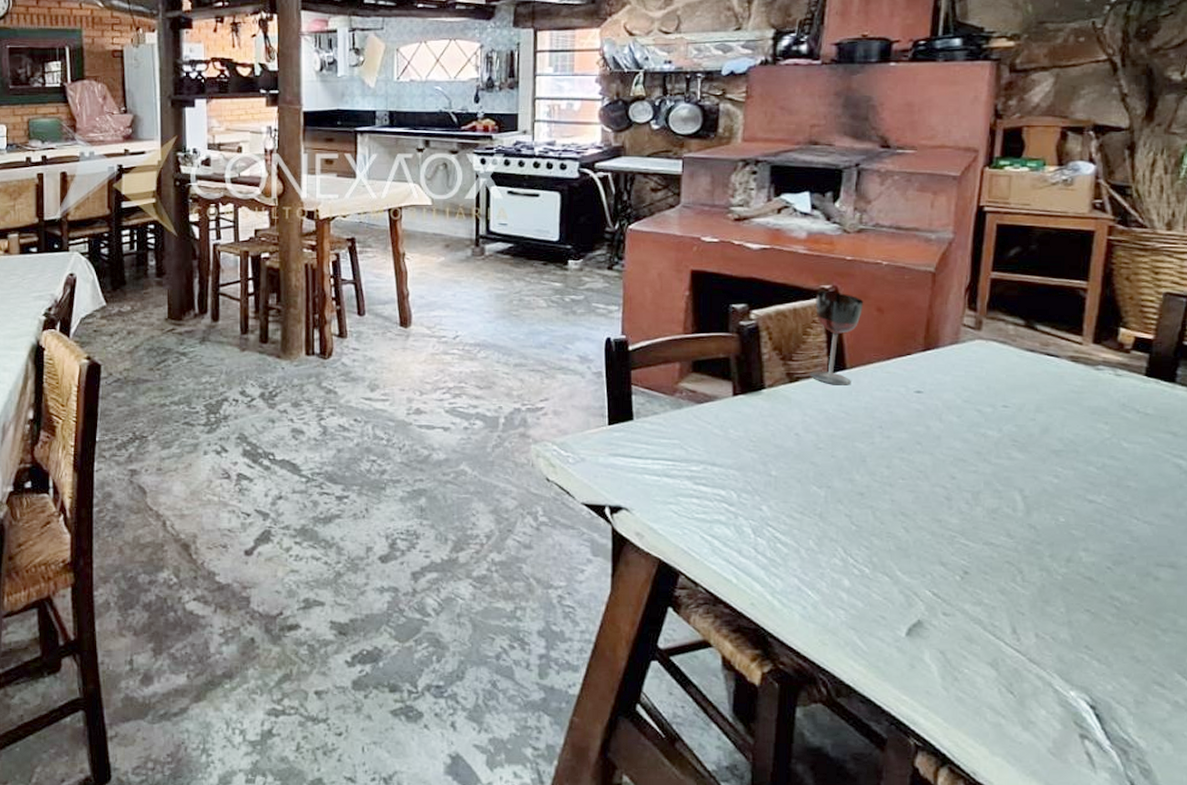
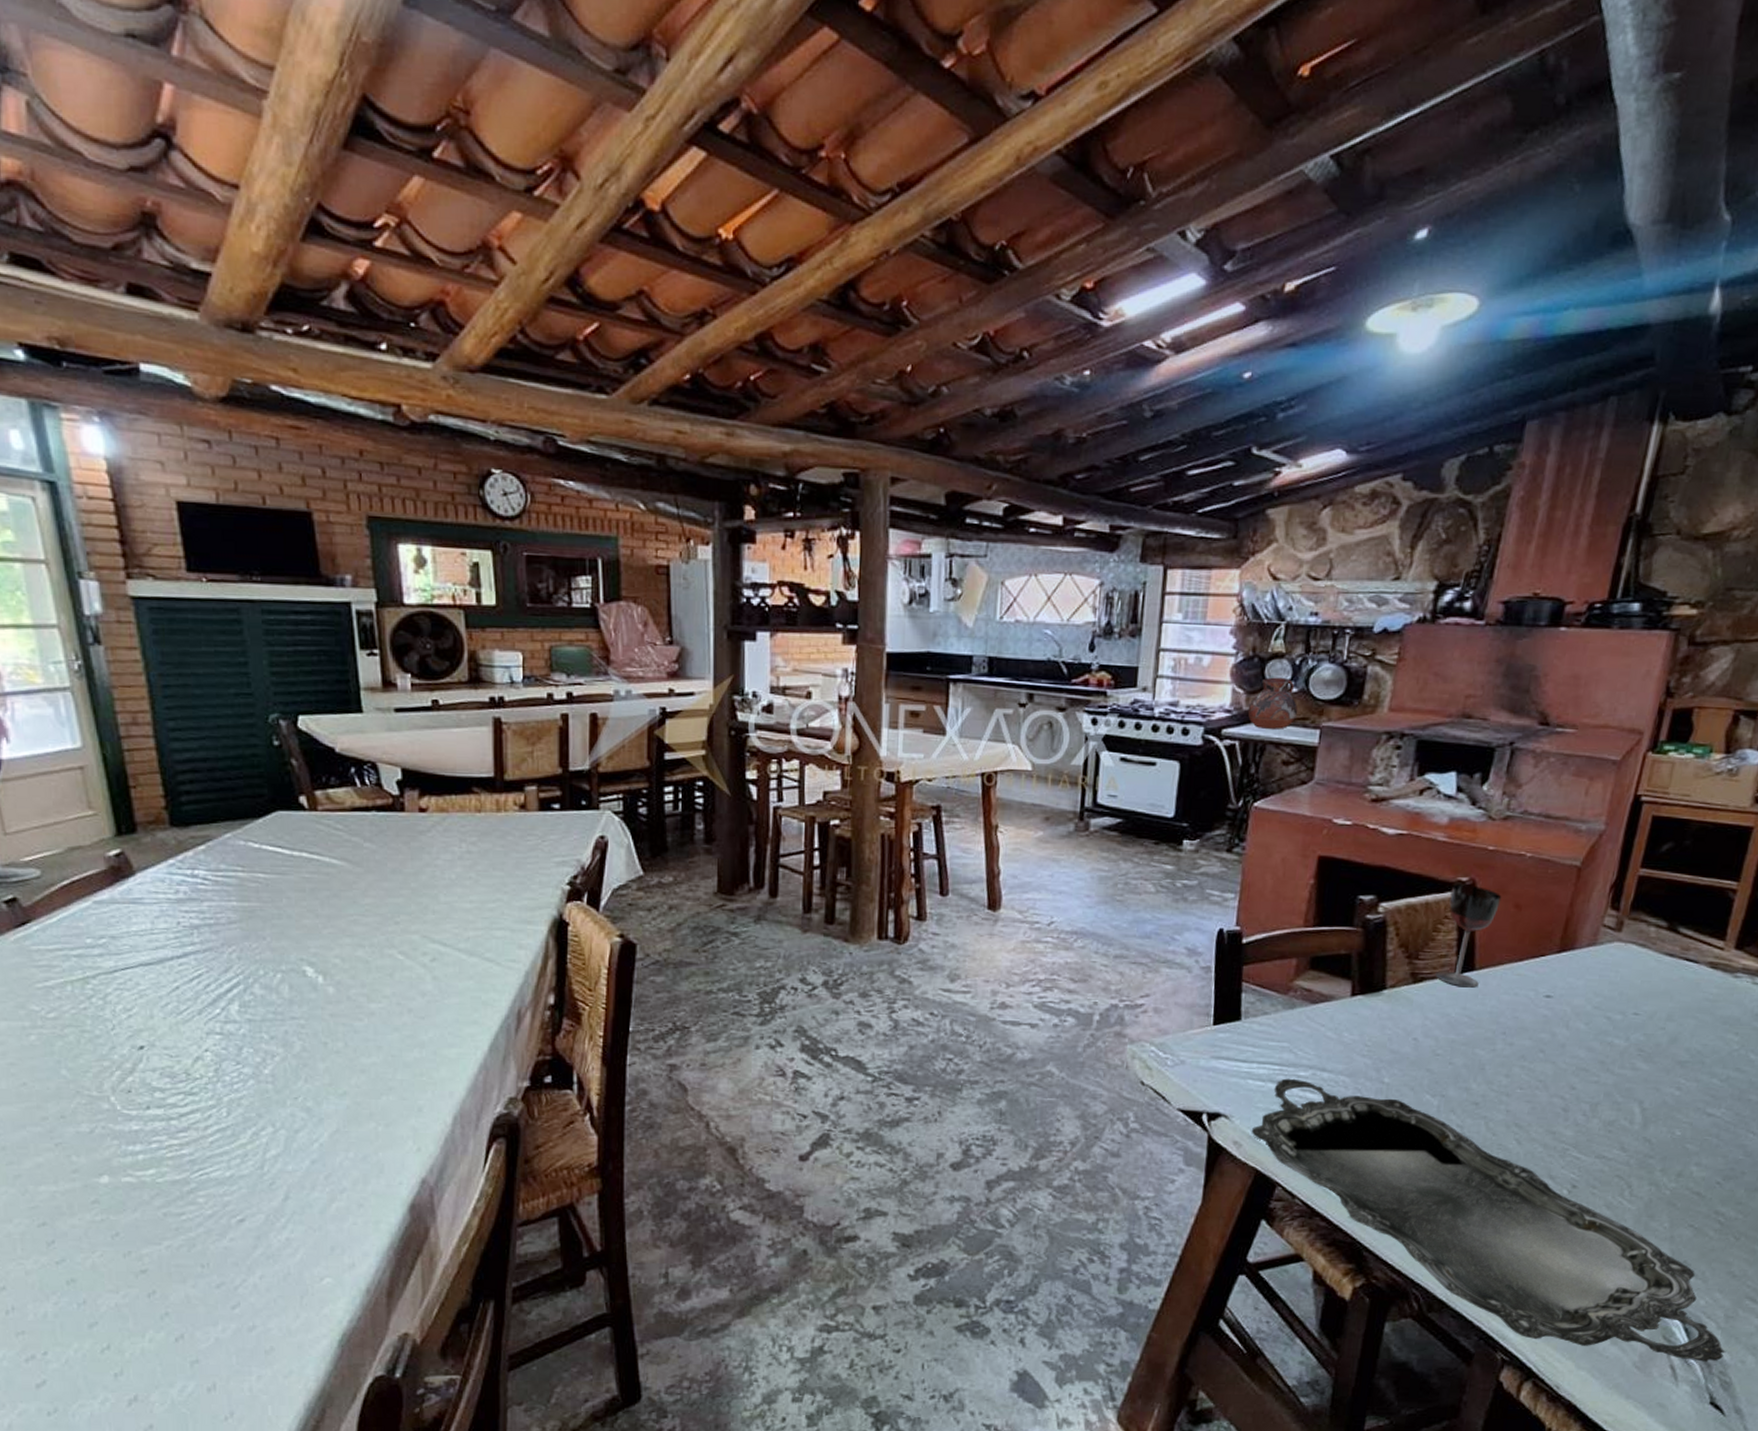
jug: none [616,117,661,161] -> present [1247,677,1298,729]
serving tray: none [651,473,1140,749] -> present [1251,1078,1725,1363]

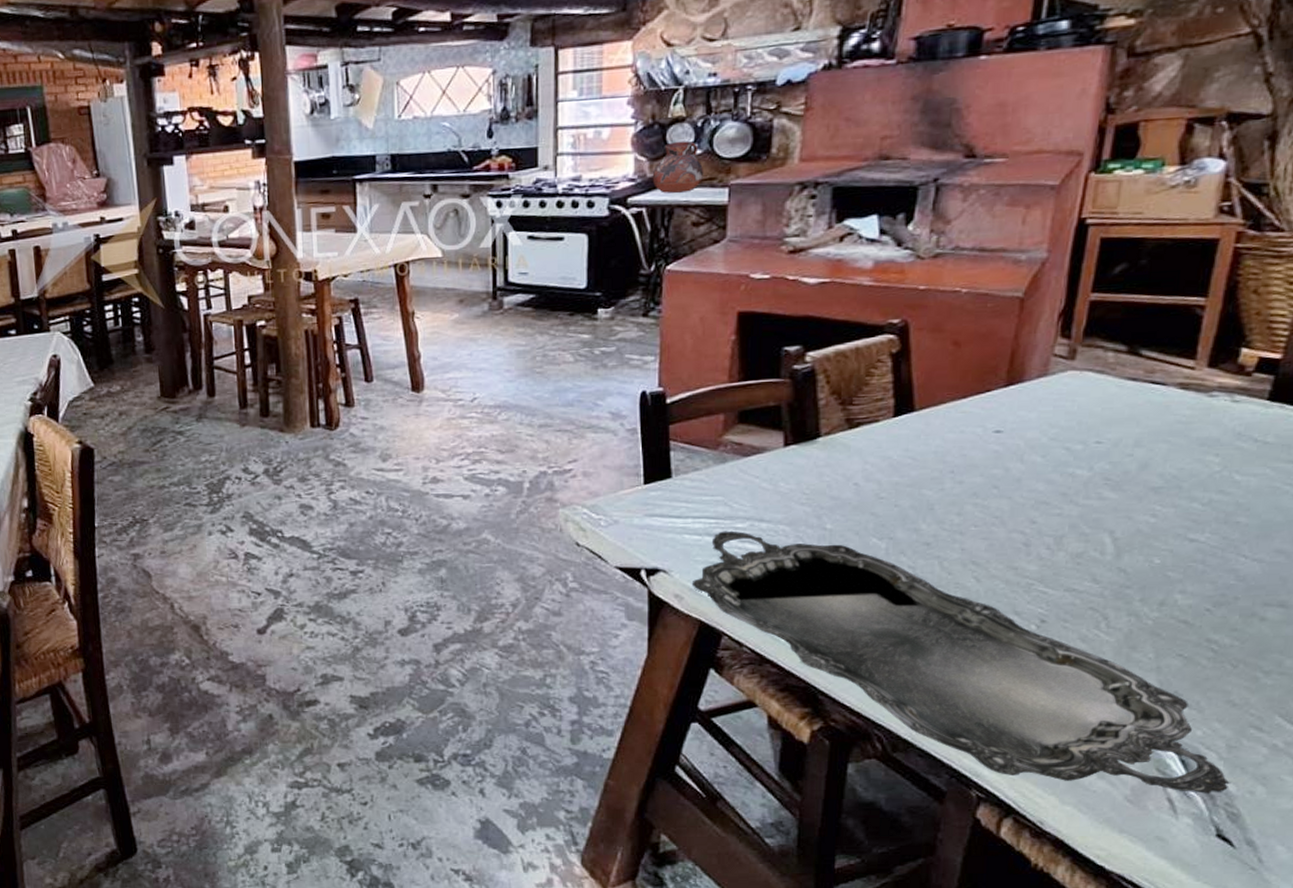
wineglass: present [1435,884,1502,988] -> none [872,326,938,429]

